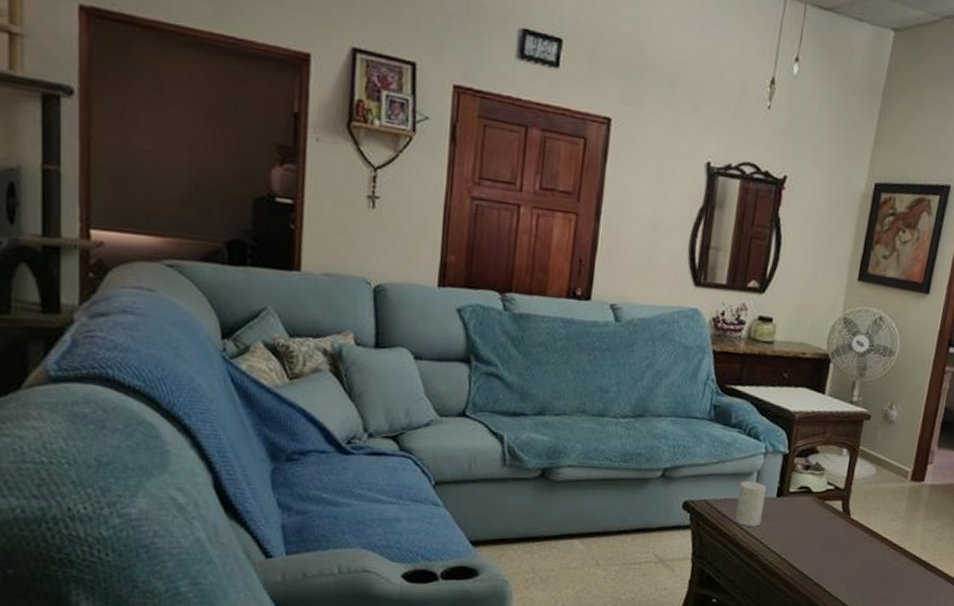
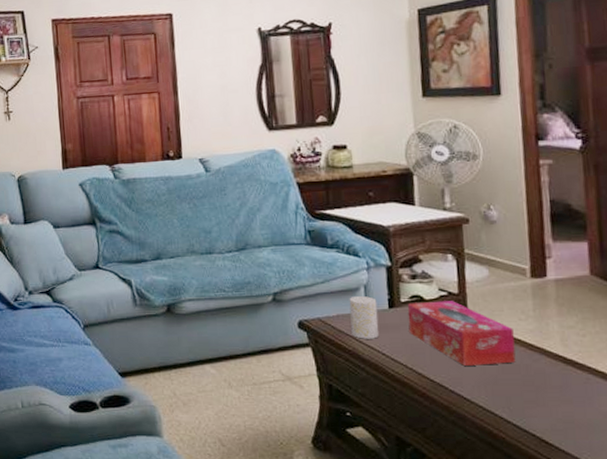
tissue box: none [790,494,884,561] -> present [407,301,516,366]

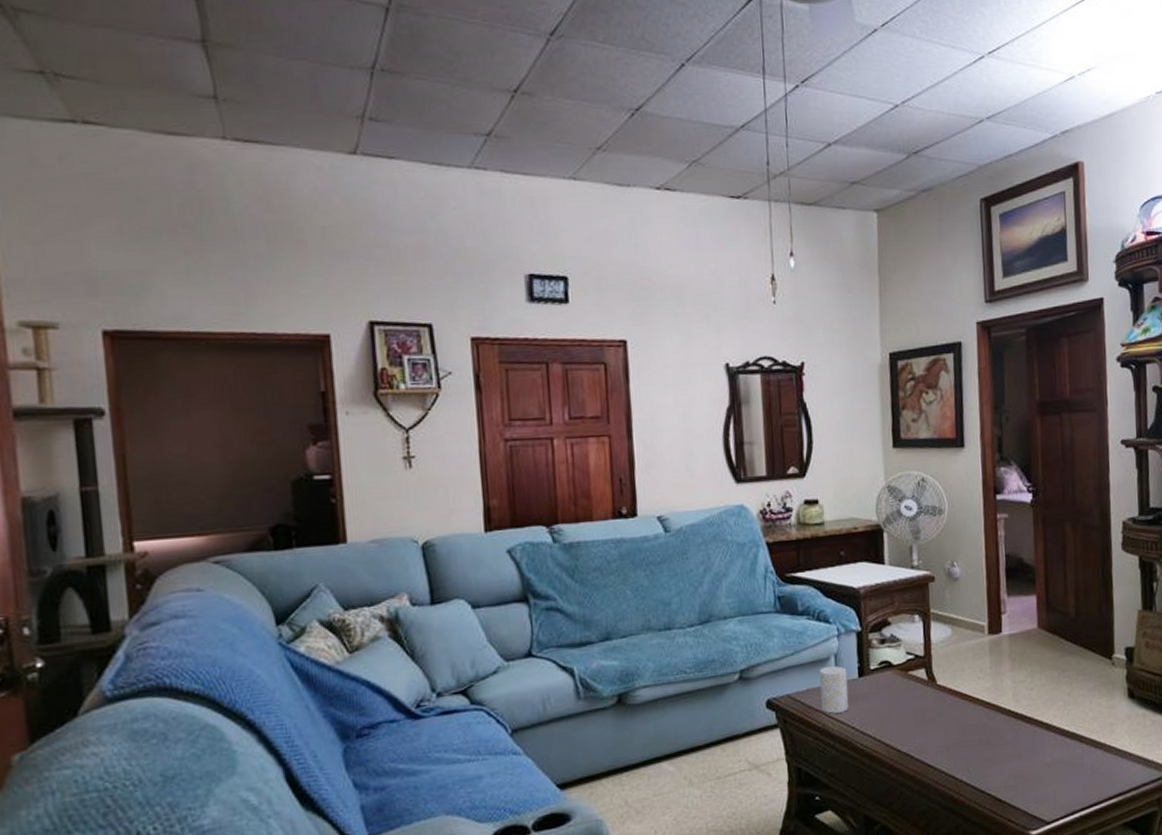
tissue box: present [407,301,516,366] -> none [876,664,975,731]

